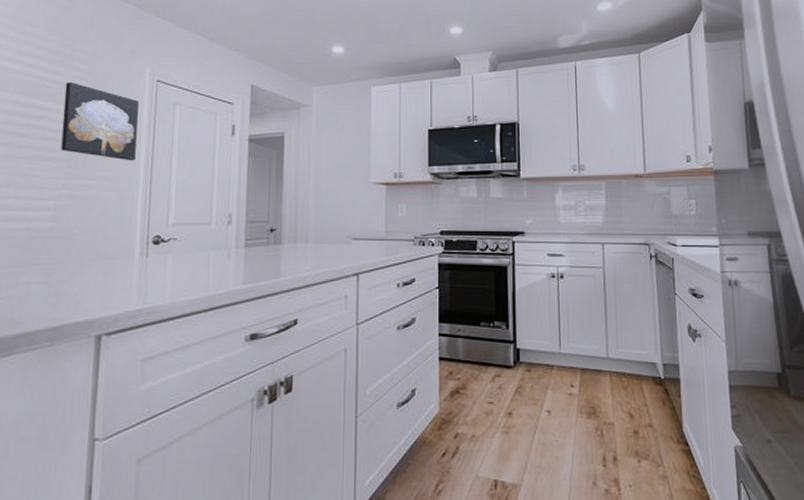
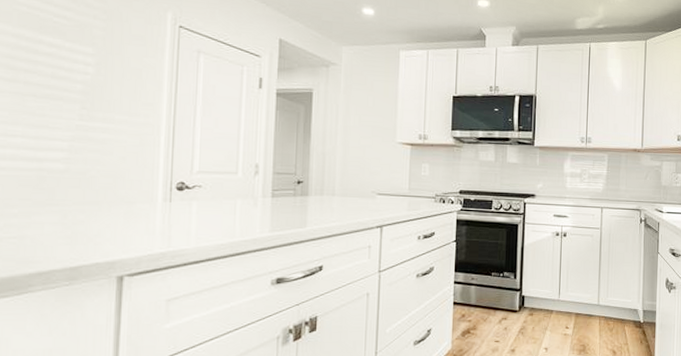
wall art: present [61,82,140,161] -> none [74,20,161,107]

